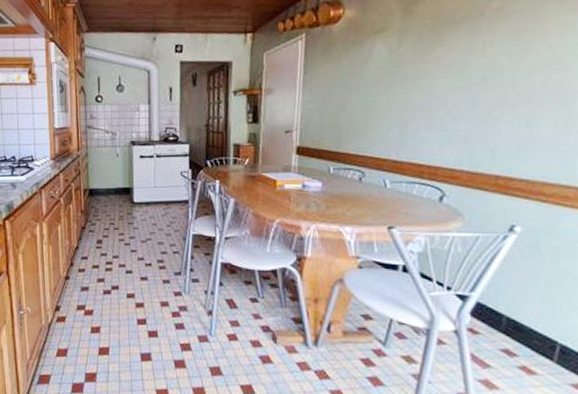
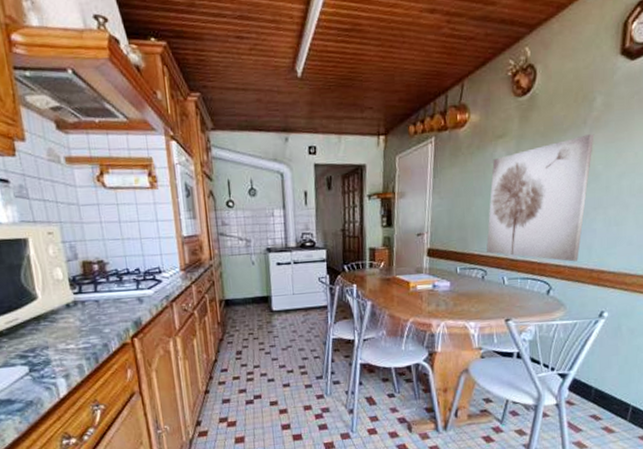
wall art: none [364,26,495,167] -> present [486,134,595,262]

